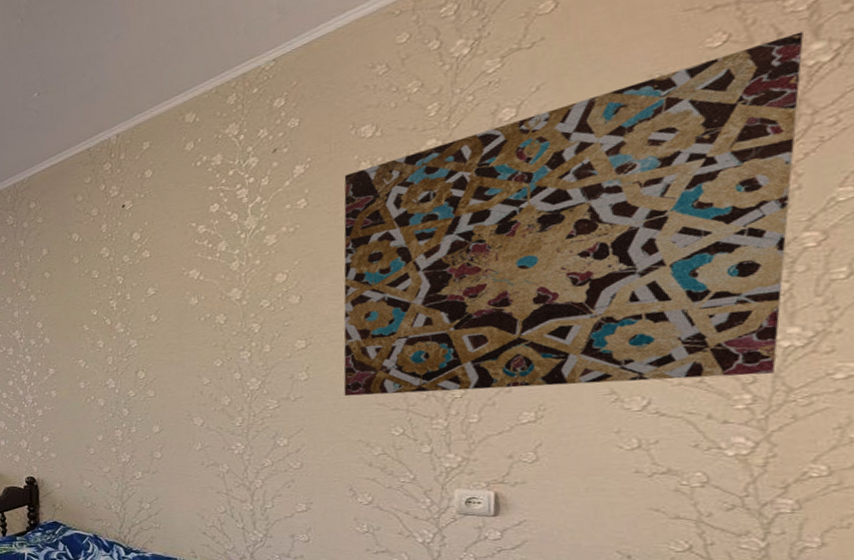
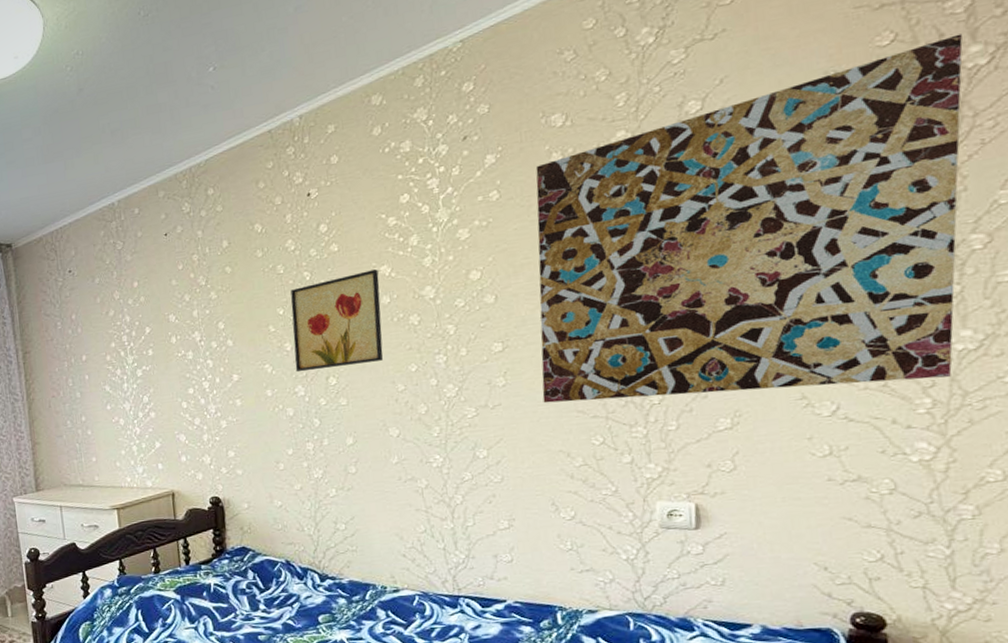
wall art: none [104,273,190,367] -> present [290,269,384,372]

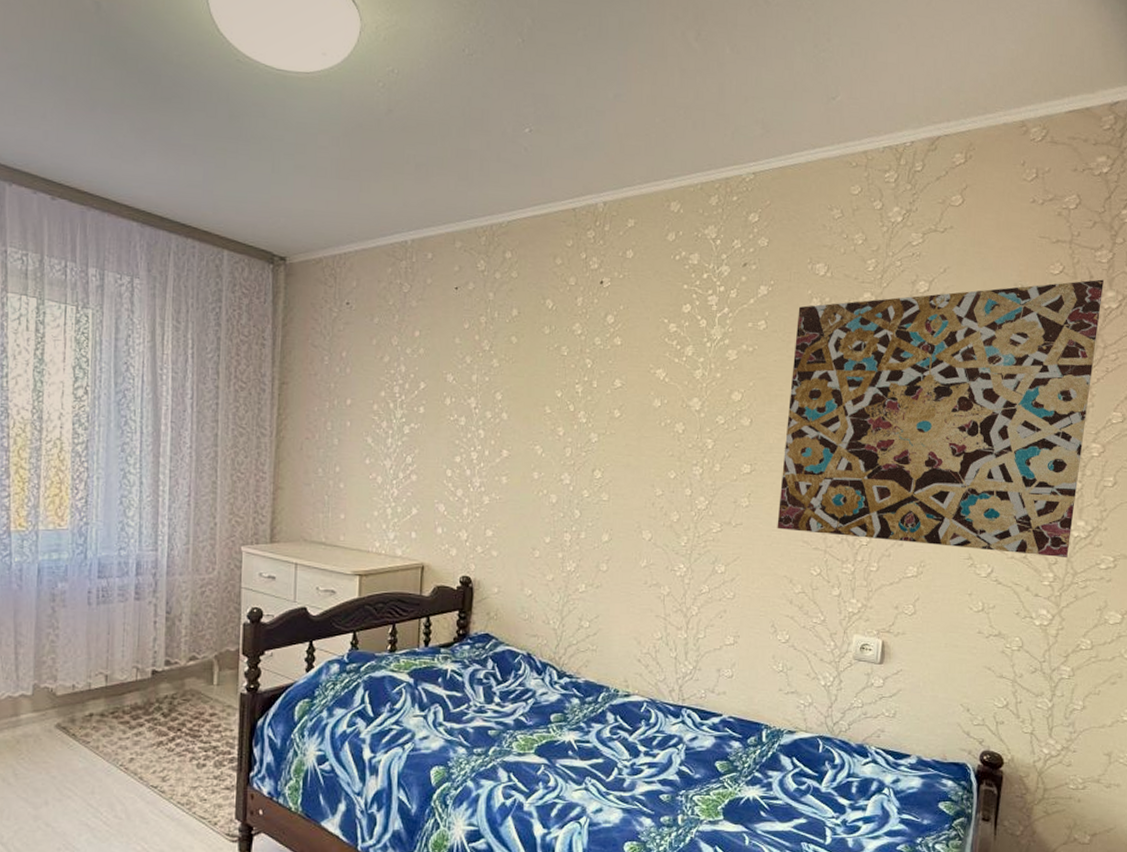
wall art: present [290,269,384,372] -> none [564,370,654,462]

